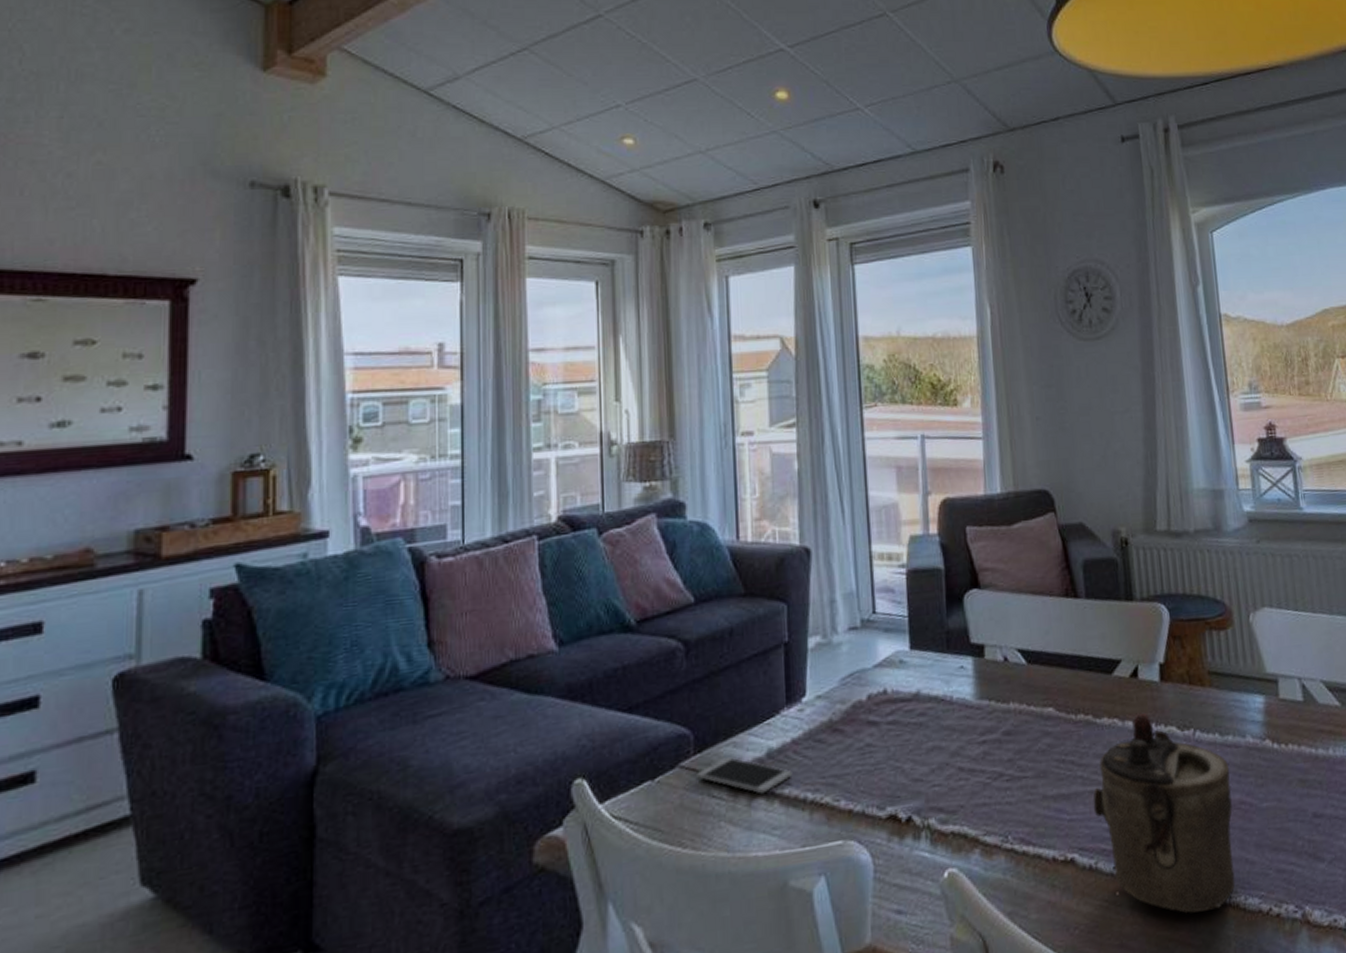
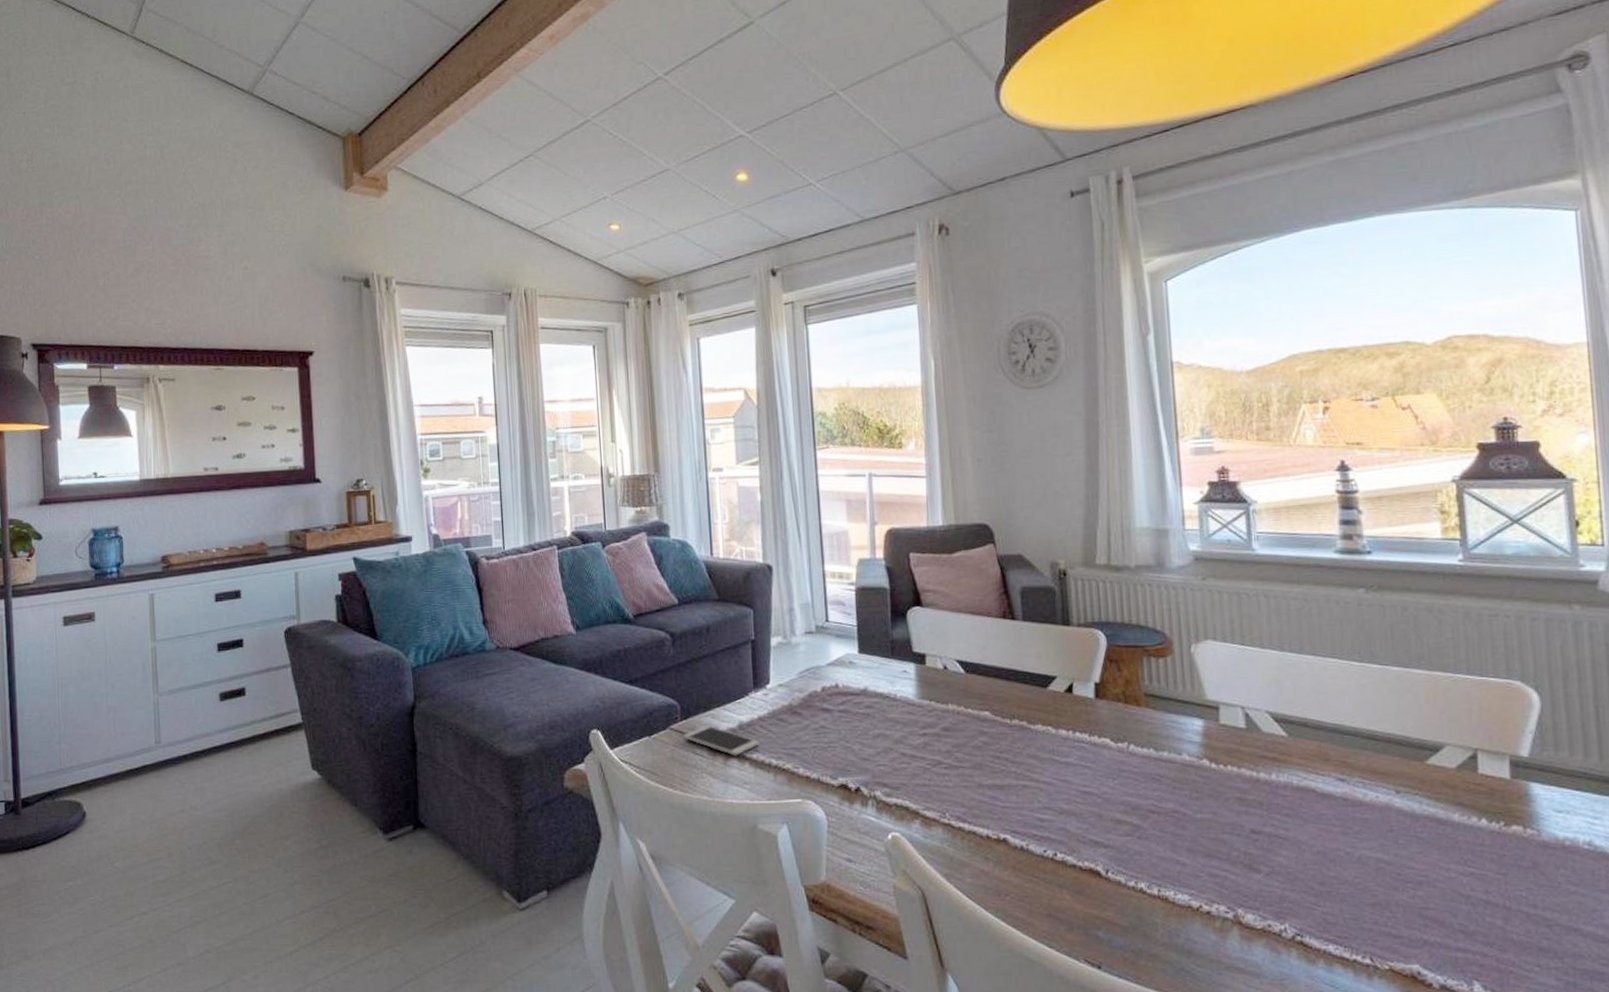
teapot: present [1093,714,1236,913] -> none [1025,725,1165,898]

